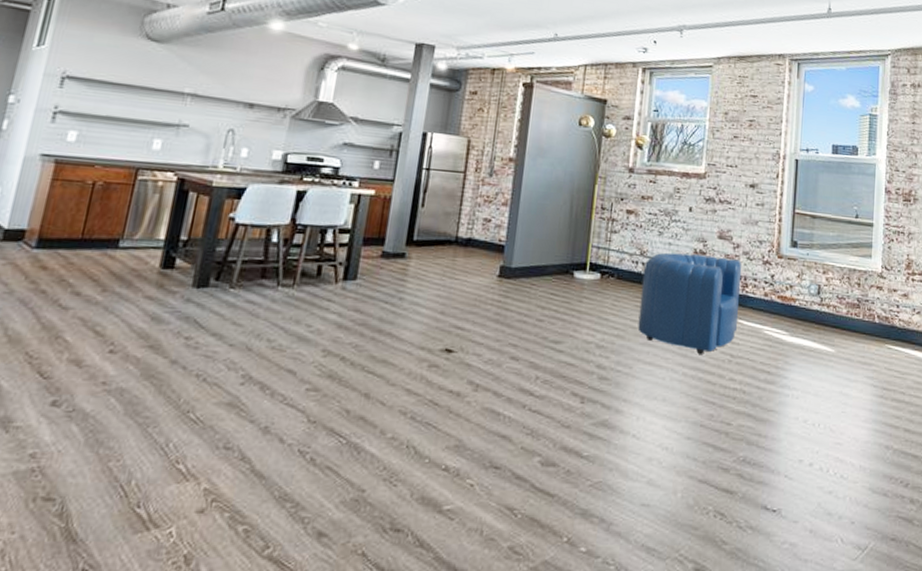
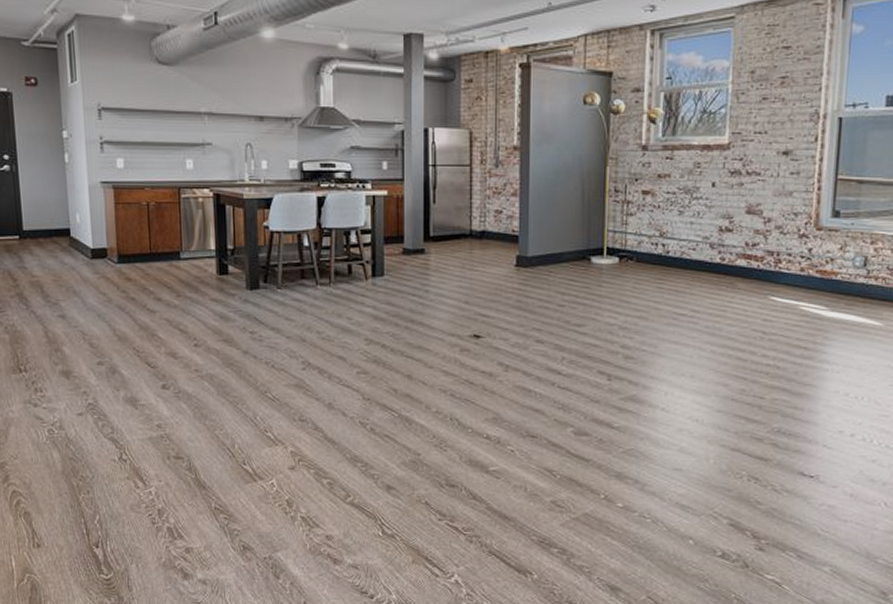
armchair: present [638,252,742,354] -> none [661,232,775,332]

